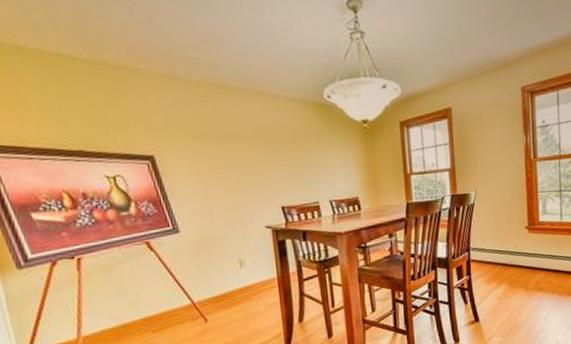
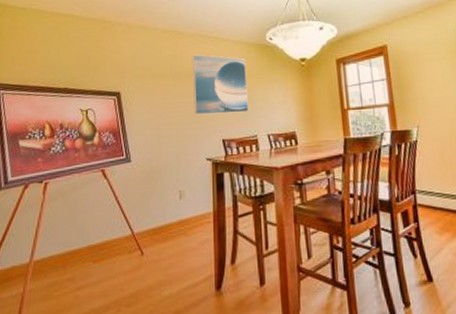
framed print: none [238,112,308,182] -> present [192,54,249,115]

